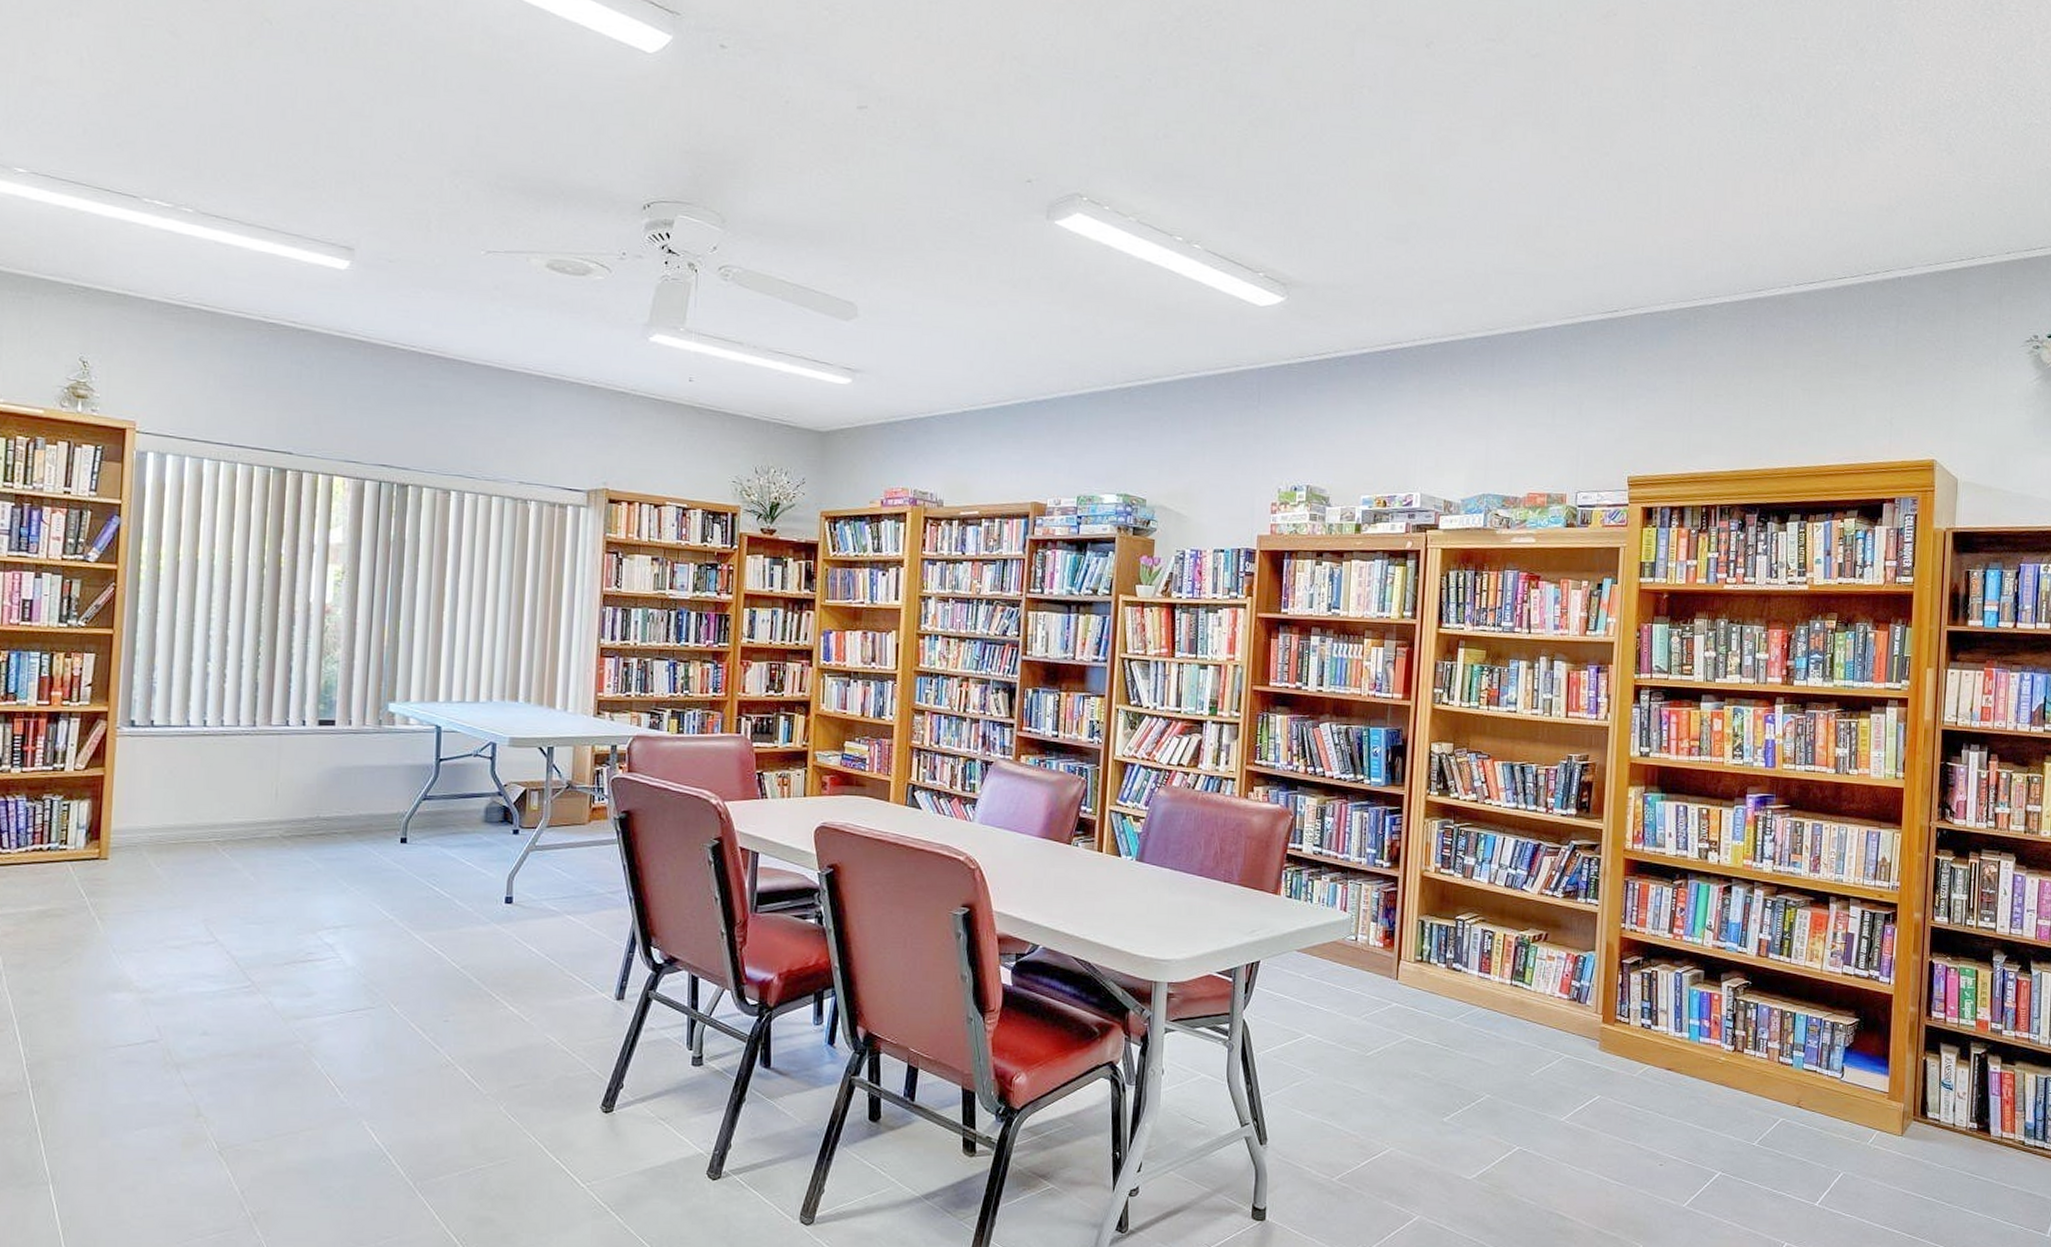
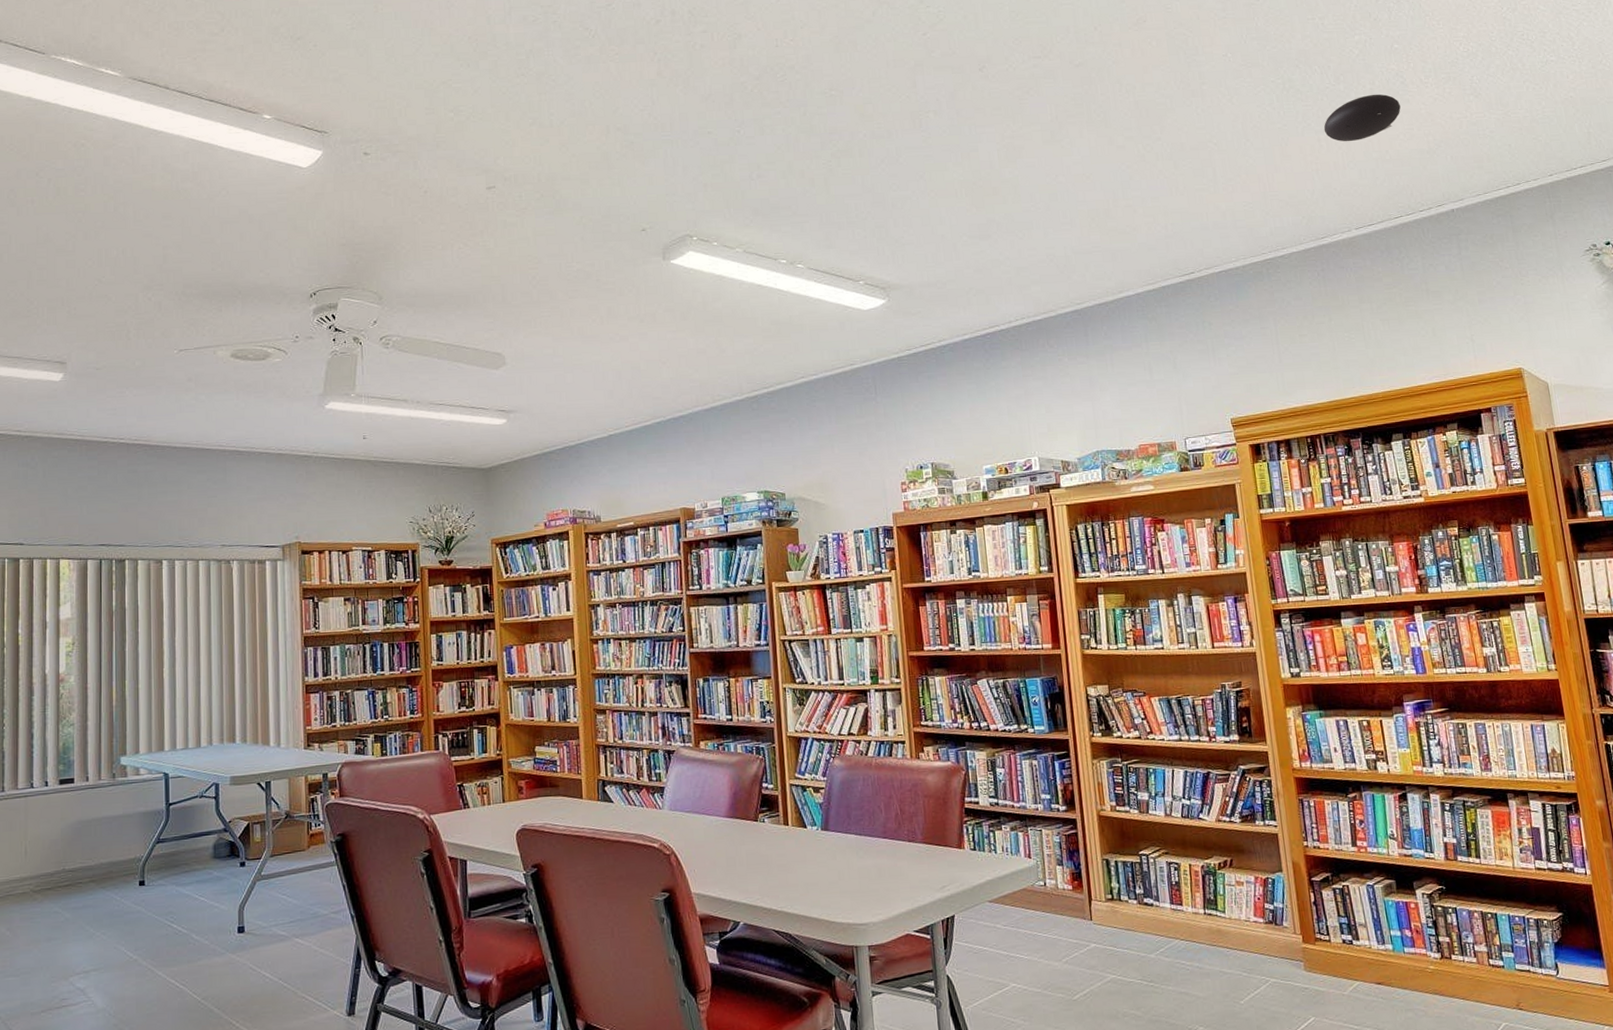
ceiling light: none [1783,135,1869,187] -> present [1323,94,1401,142]

